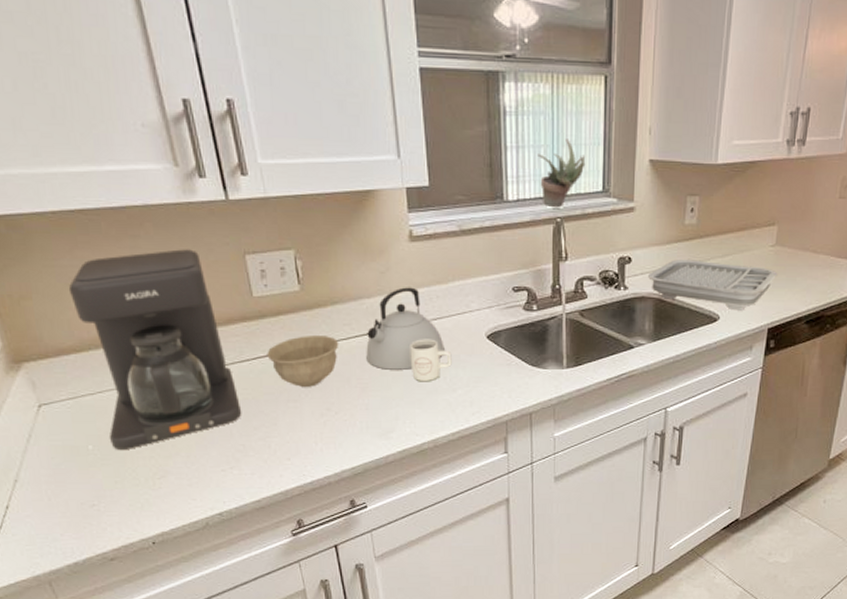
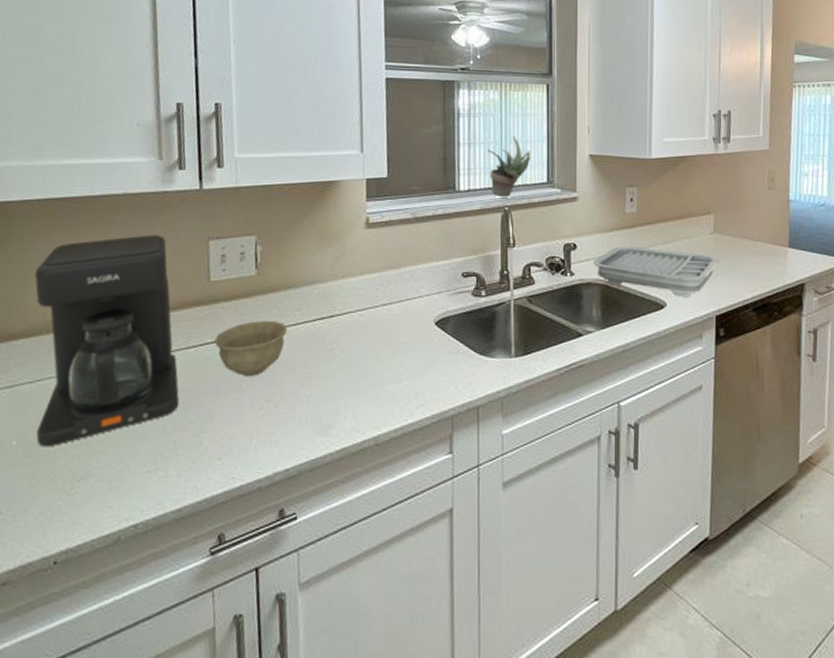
kettle: present [366,287,445,370] -> none [313,272,392,358]
mug: present [410,339,452,382] -> none [357,325,399,371]

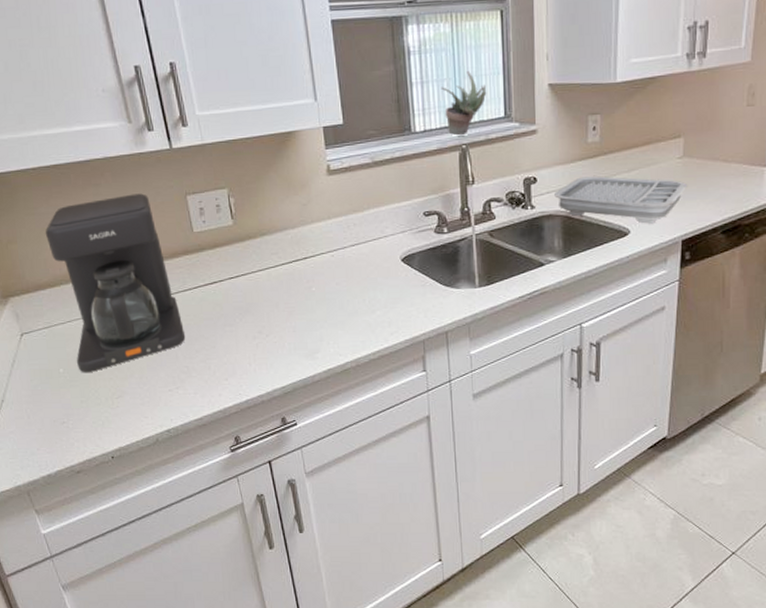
bowl: present [214,321,288,376] -> none [206,264,268,312]

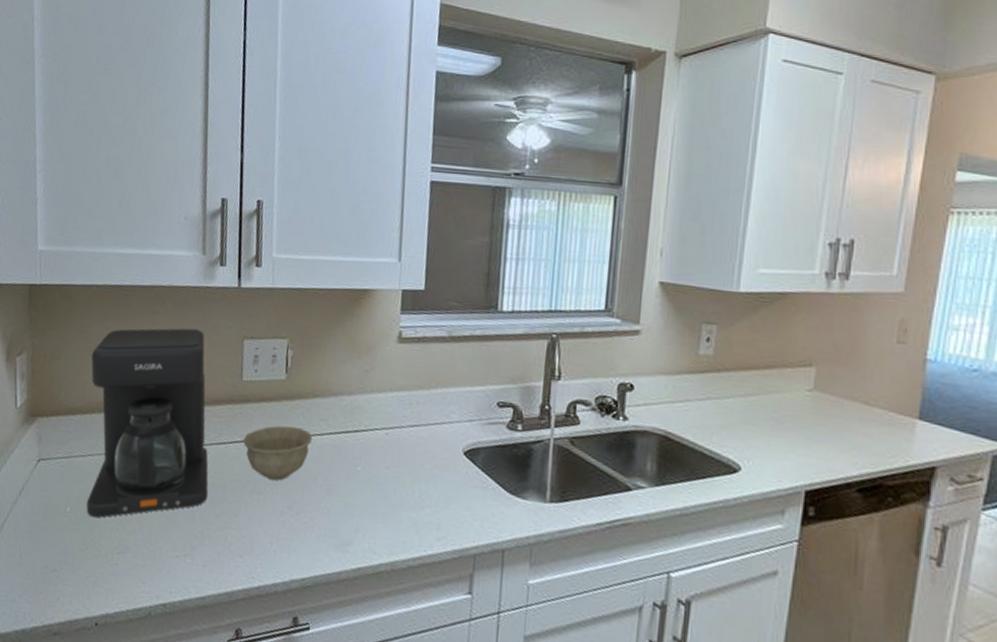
bowl: none [206,264,268,312] -> present [243,425,313,481]
succulent plant: present [441,71,487,136] -> none [537,255,588,324]
dish rack: present [554,176,688,224] -> none [653,392,818,464]

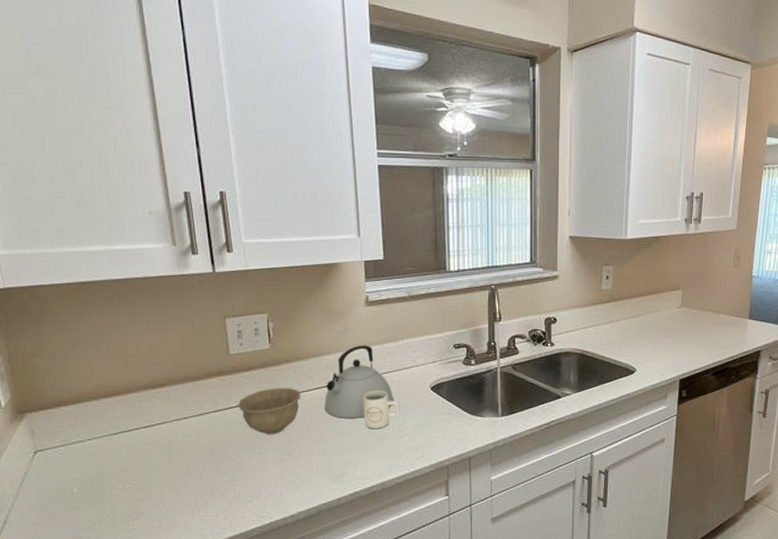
coffee maker: present [86,328,208,518] -> none [73,314,212,494]
kettle: none [336,388,418,477] -> present [325,345,394,418]
mug: none [379,445,424,494] -> present [363,390,400,429]

